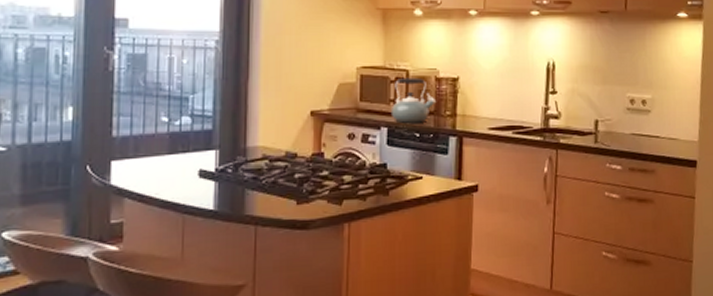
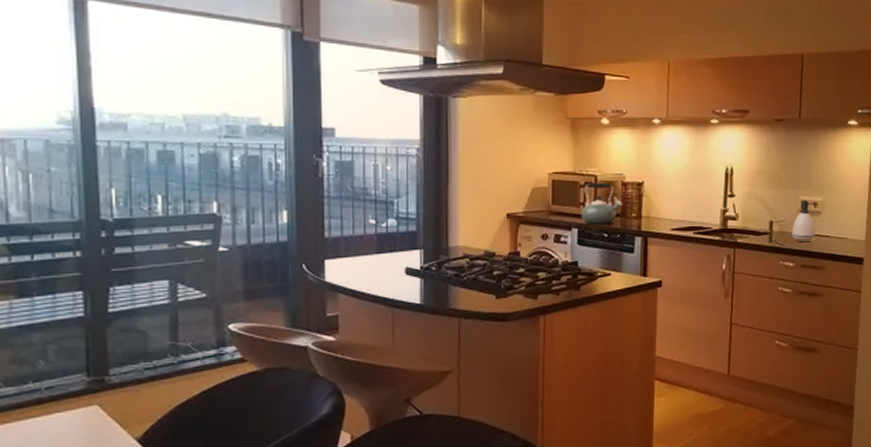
soap dispenser: none [618,98,645,144] -> present [791,201,817,243]

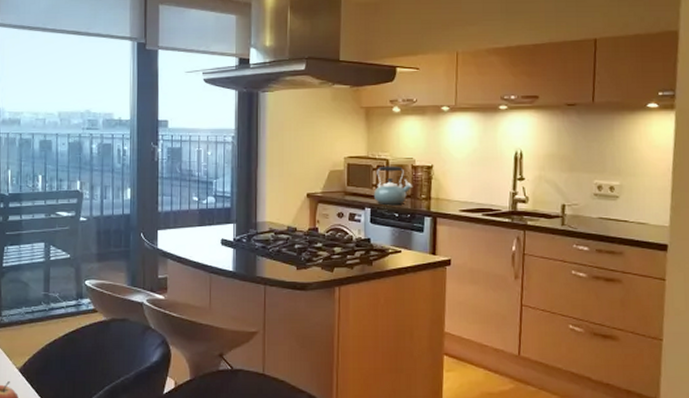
soap dispenser: present [791,201,817,243] -> none [585,185,613,227]

